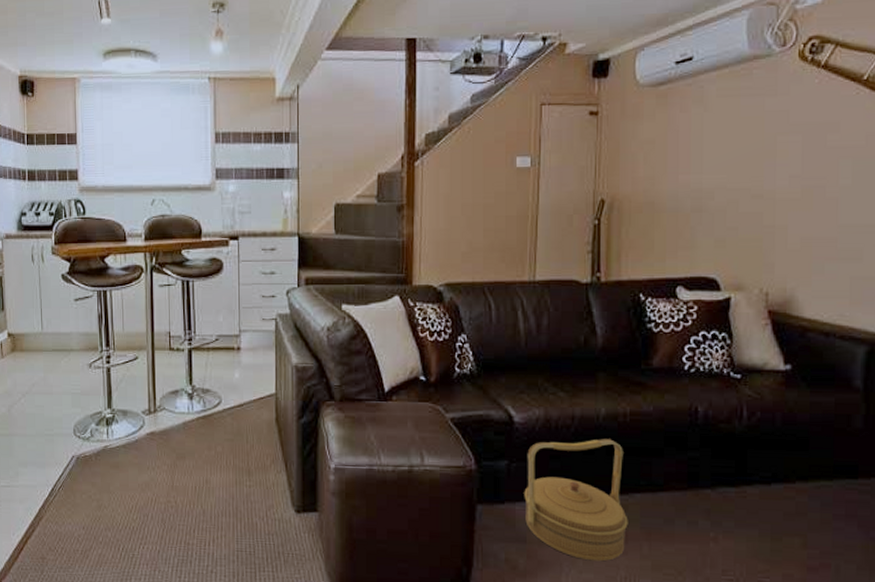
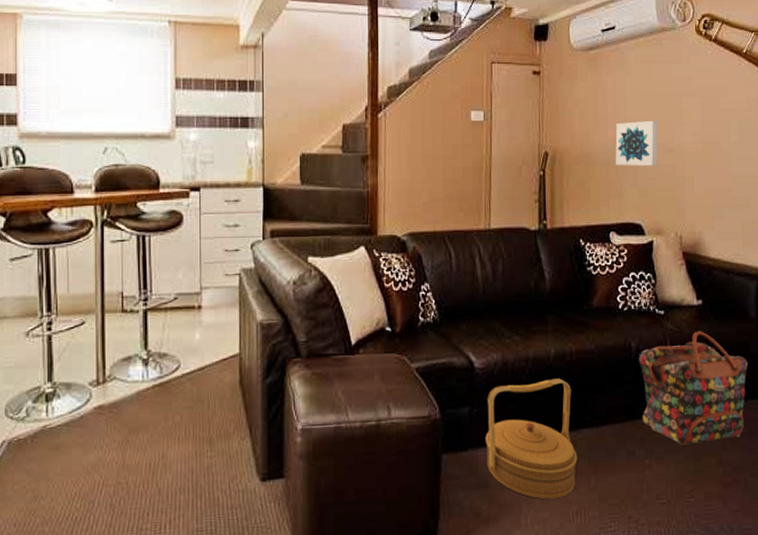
wall art: none [687,162,744,214] -> present [615,120,659,166]
backpack: none [707,399,848,522] -> present [639,331,748,445]

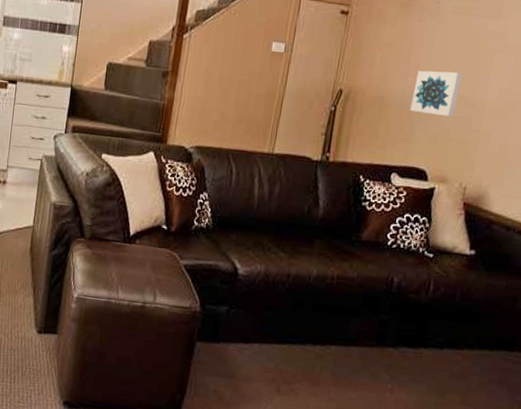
basket: present [485,378,578,500] -> none [236,293,327,401]
backpack: present [639,331,748,445] -> none [391,278,512,383]

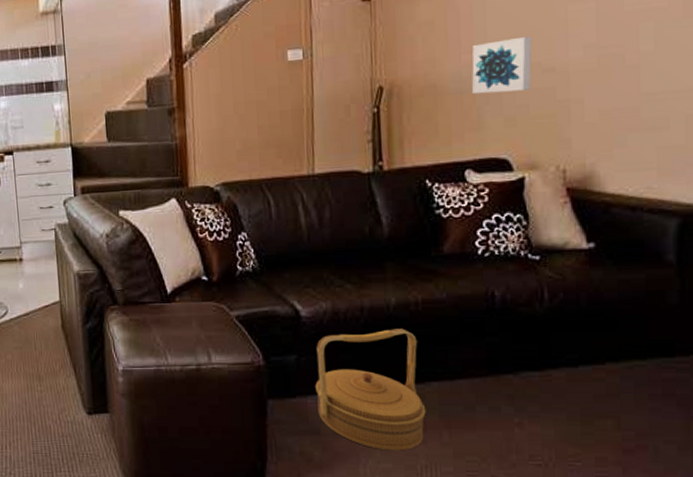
basket: none [236,293,327,401] -> present [315,328,426,451]

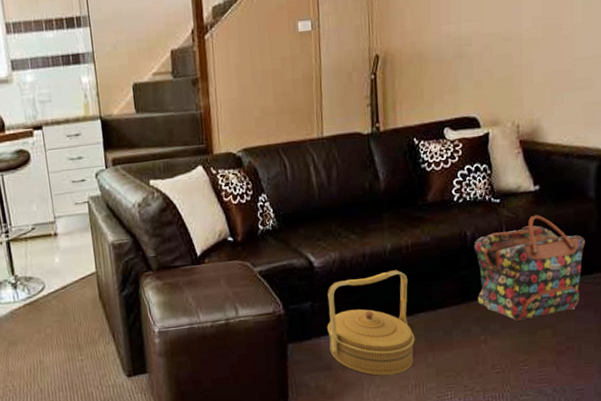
wall art: present [472,35,532,94] -> none [449,8,495,61]
backpack: none [505,278,662,405] -> present [474,215,585,321]

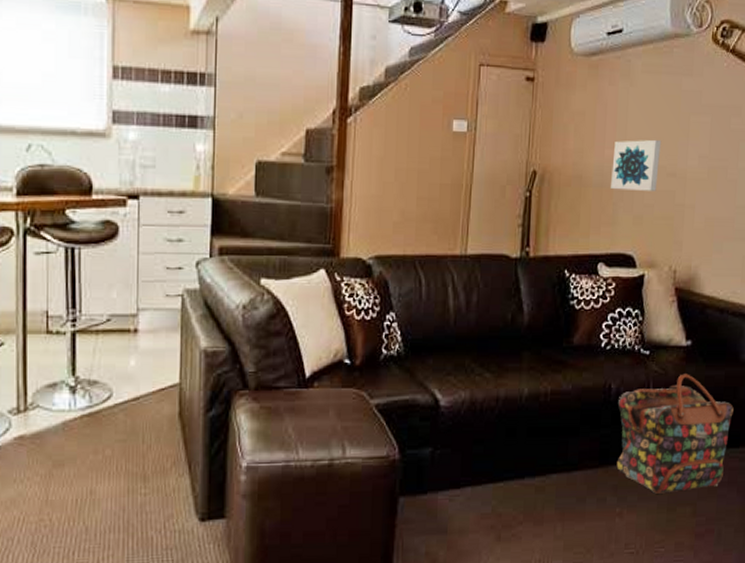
basket: present [327,270,415,376] -> none [447,420,545,547]
wall art: none [449,8,495,61] -> present [611,139,662,191]

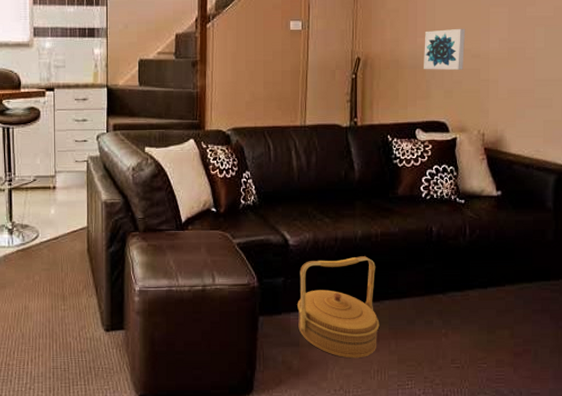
basket: none [447,420,545,547] -> present [297,256,380,359]
backpack: present [616,374,734,494] -> none [439,219,543,318]

